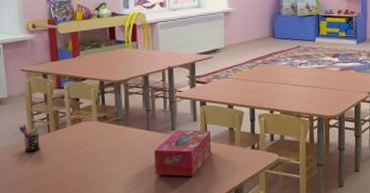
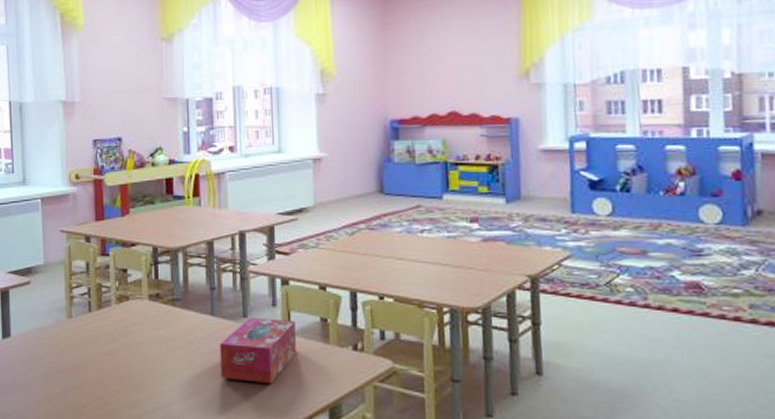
pen holder: present [19,123,40,152] -> none [56,300,80,337]

